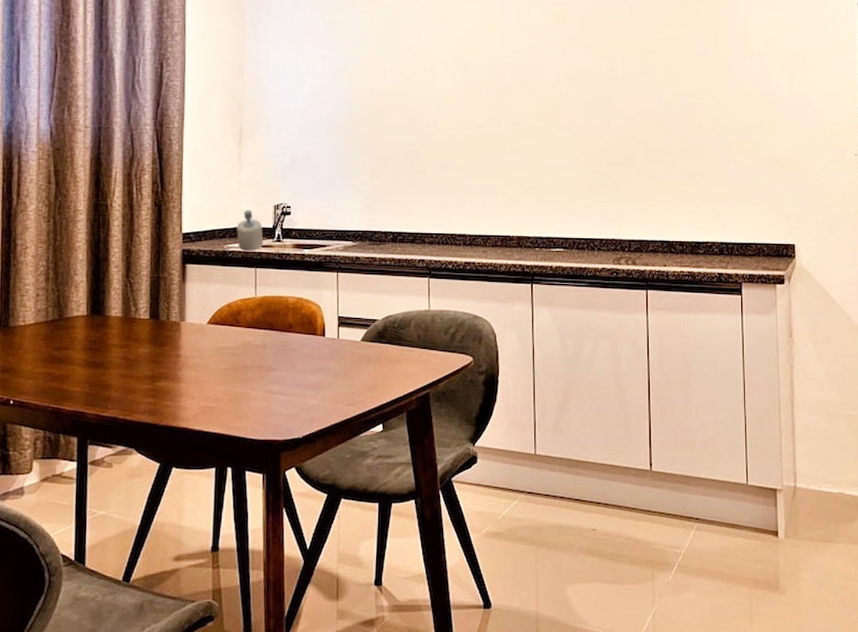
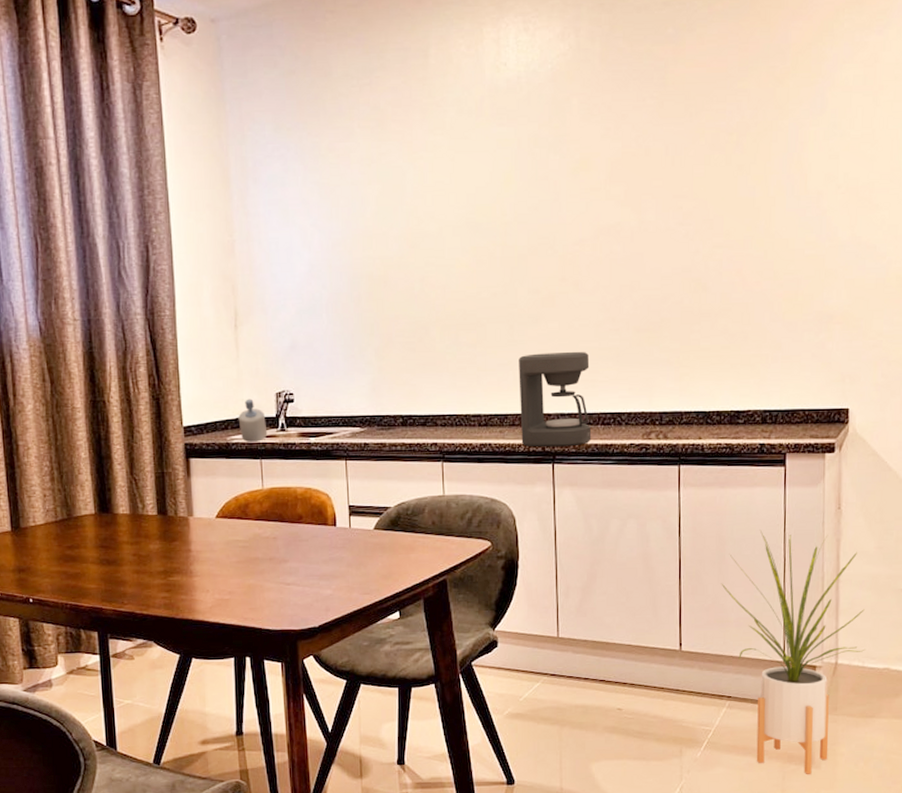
coffee maker: none [501,180,567,268] -> present [519,351,592,448]
house plant: none [687,354,821,600] -> present [721,529,865,774]

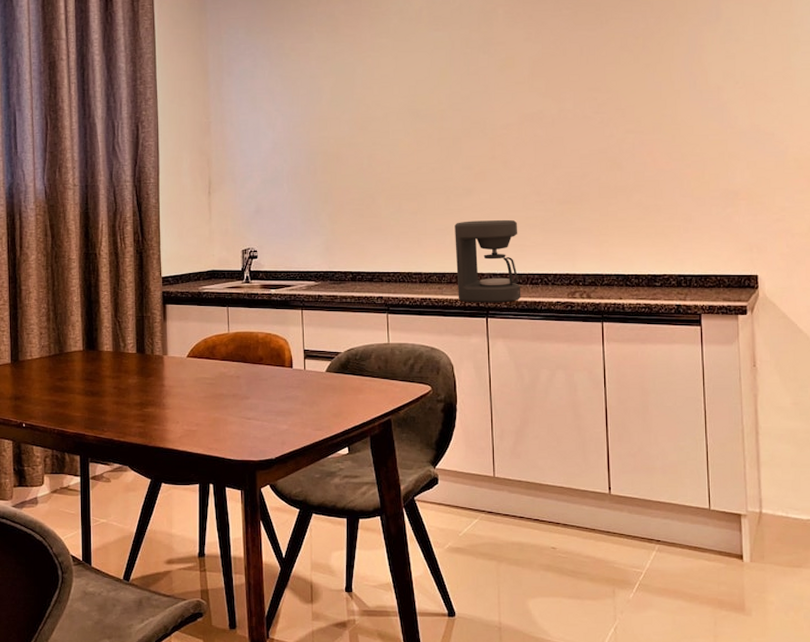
soap dispenser: present [238,399,268,443] -> none [209,254,234,293]
house plant: present [721,529,865,774] -> none [646,383,788,621]

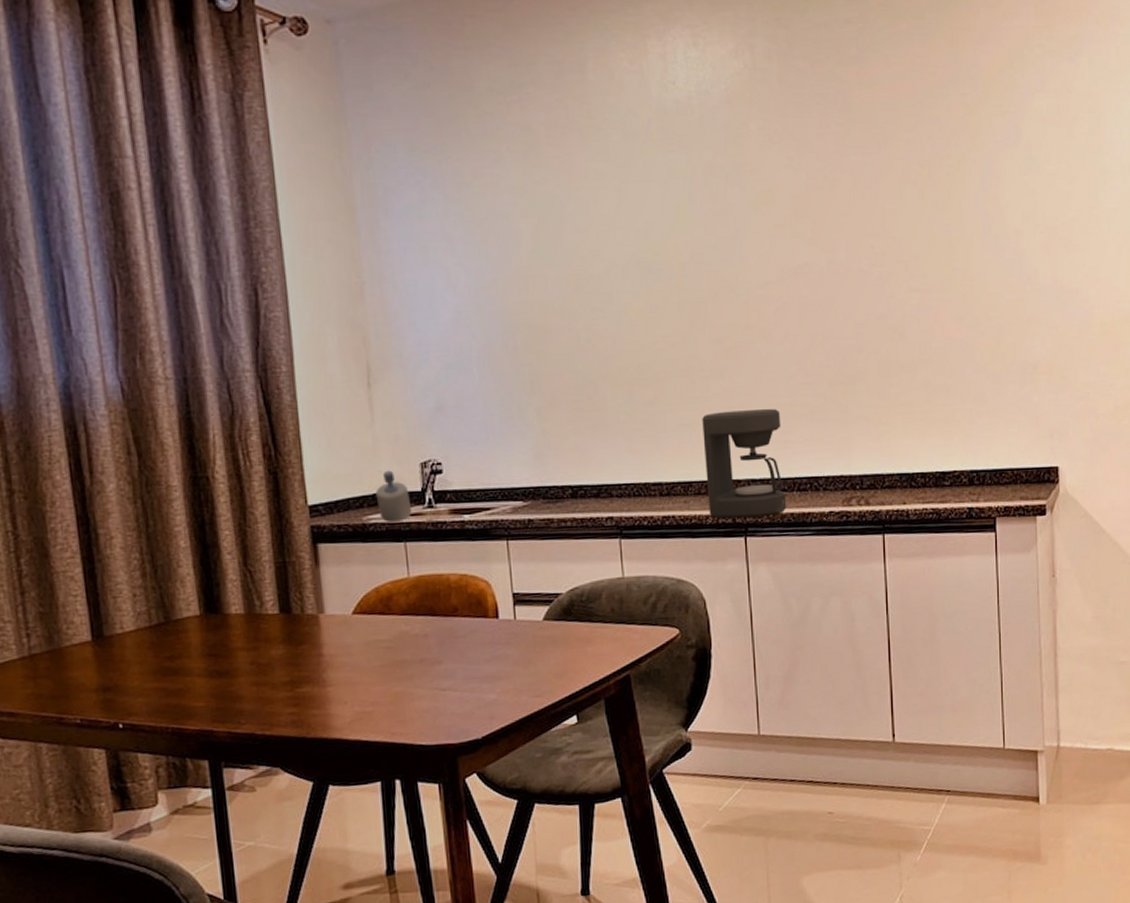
soap dispenser: none [209,254,234,293] -> present [375,470,412,523]

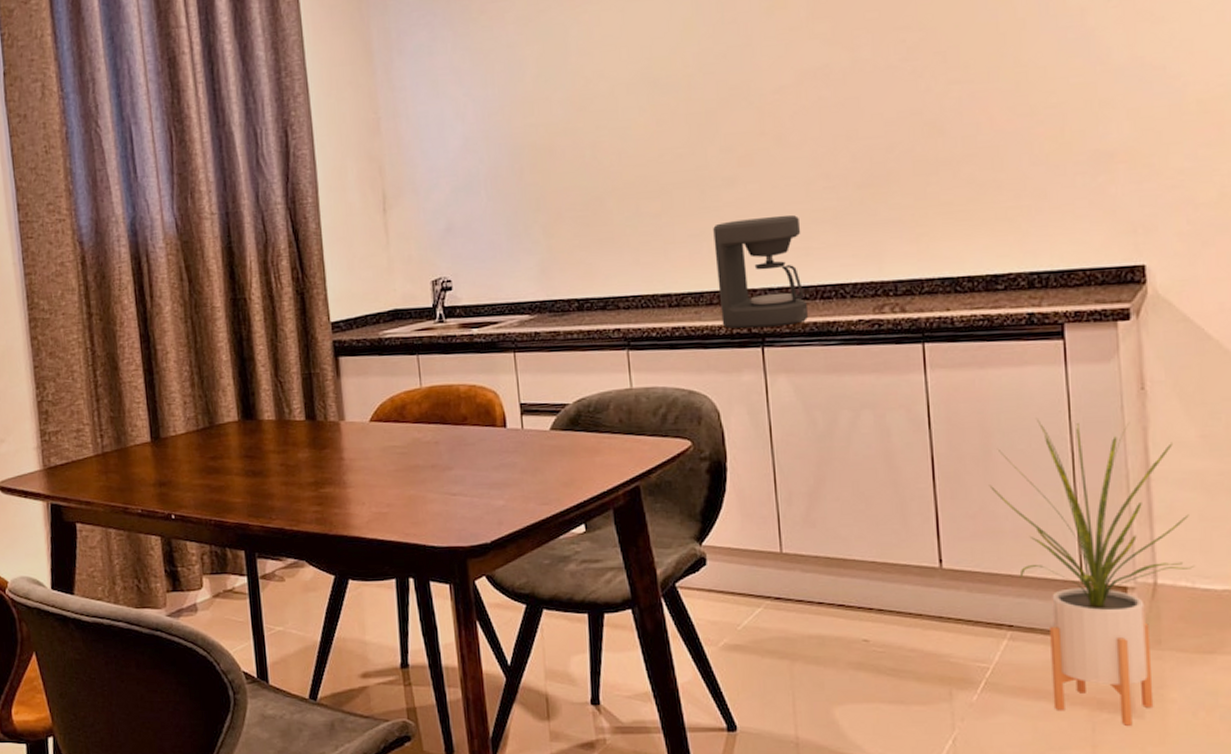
soap dispenser: present [375,470,412,523] -> none [390,288,424,338]
house plant: none [934,603,1087,872] -> present [989,418,1195,726]

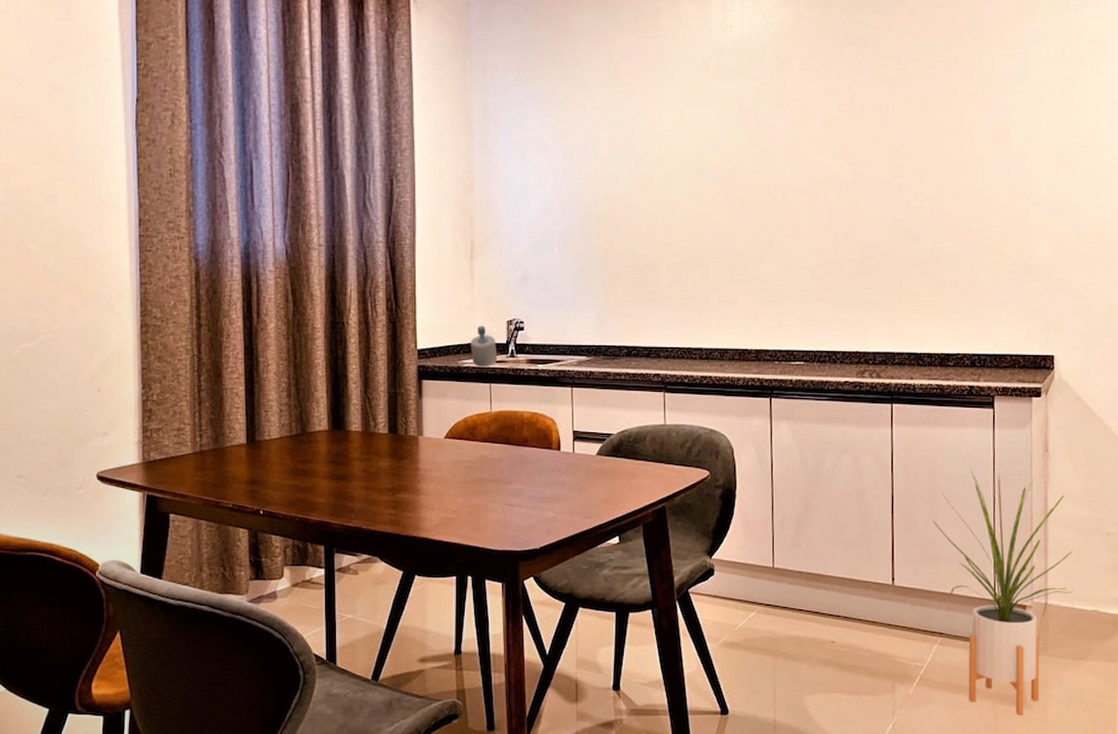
soap dispenser: none [390,288,424,338] -> present [470,325,498,368]
coffee maker: present [713,215,809,330] -> none [739,291,808,382]

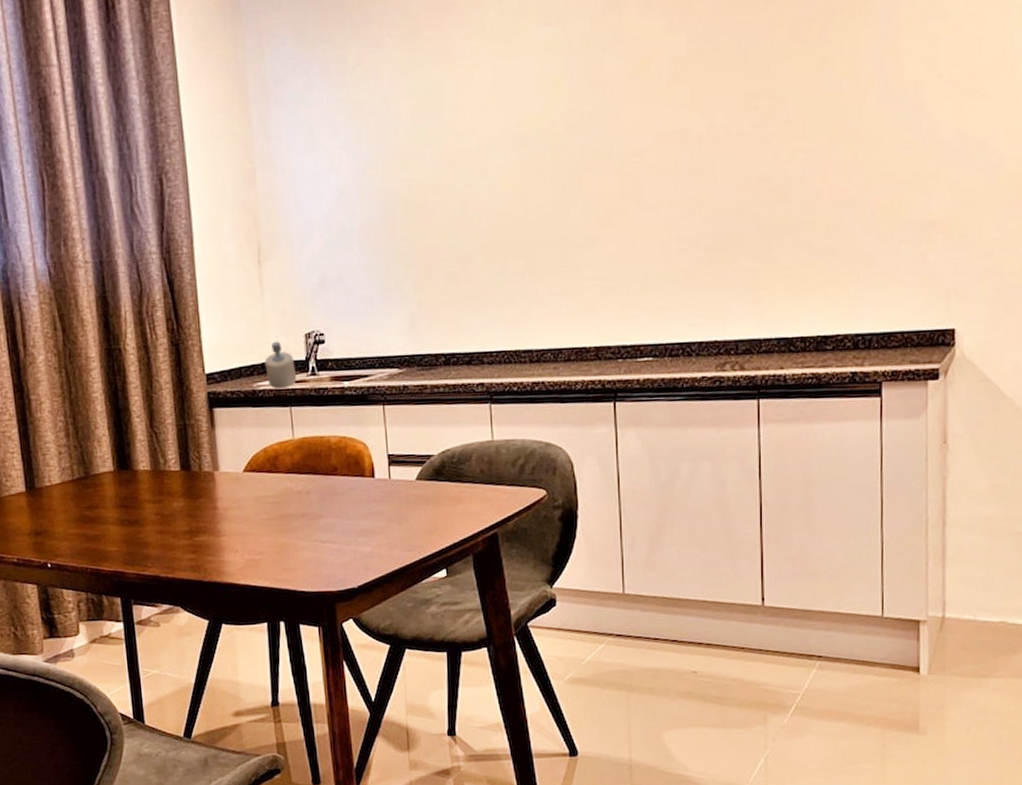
house plant: present [932,469,1074,715] -> none [808,469,977,742]

